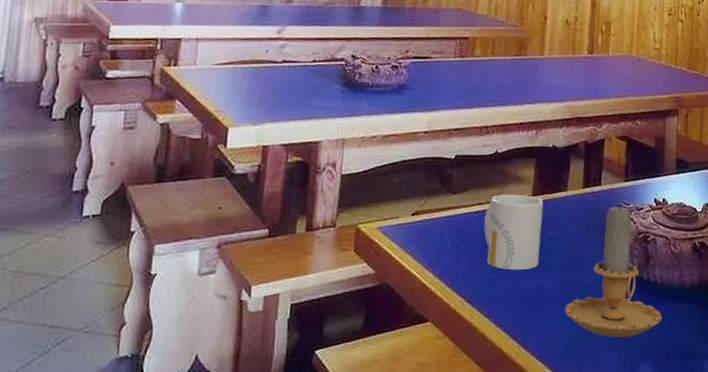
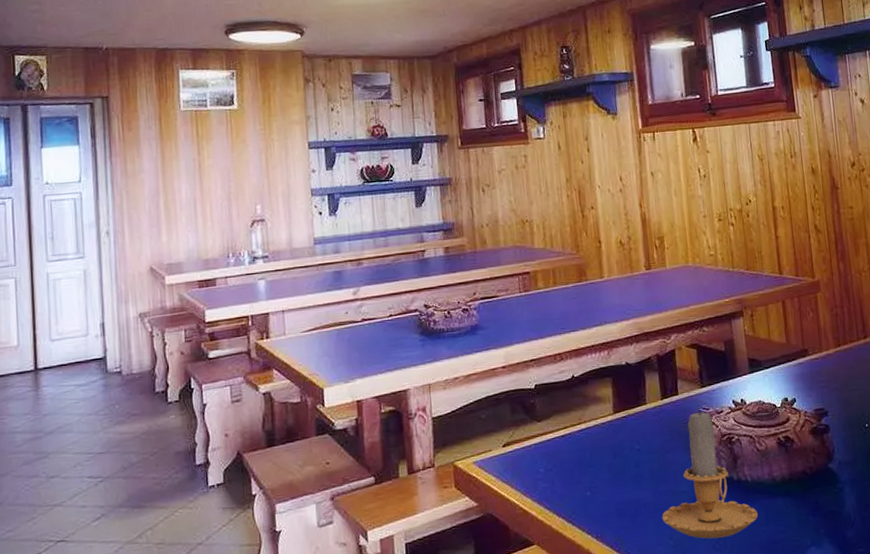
mug: present [484,194,544,270] -> none [571,413,630,487]

